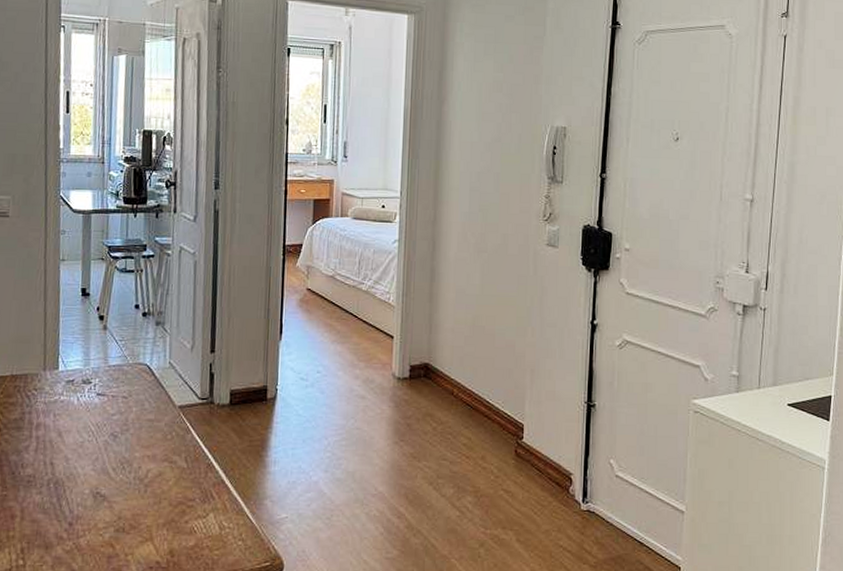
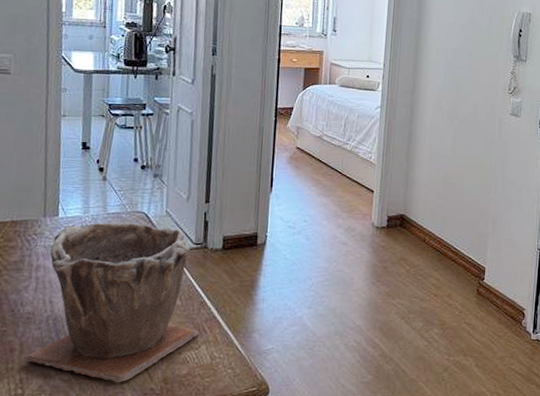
plant pot: none [24,375,207,555] -> present [23,222,199,383]

